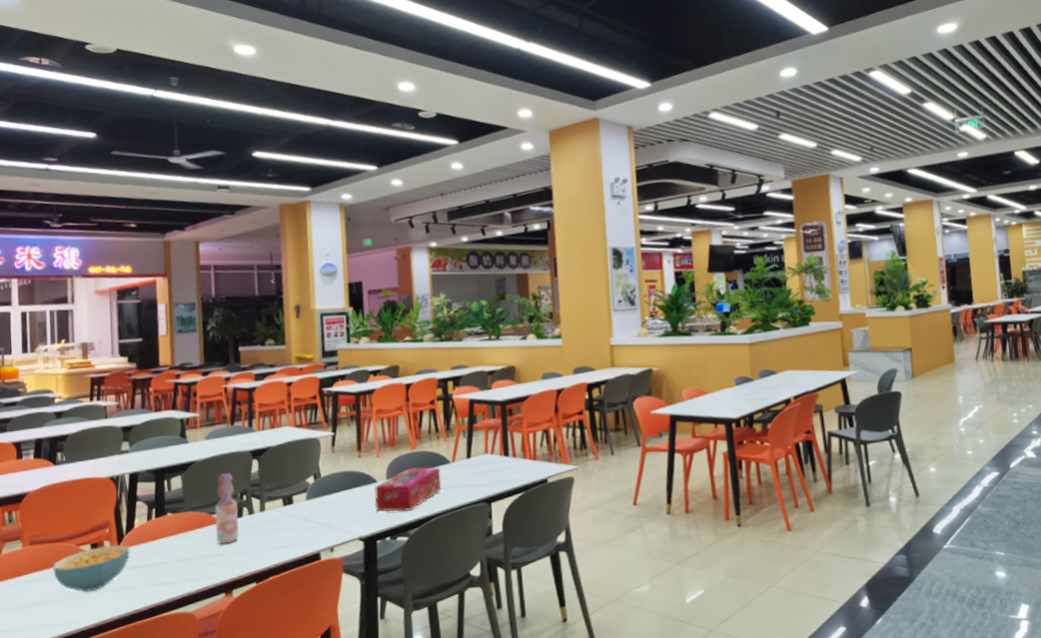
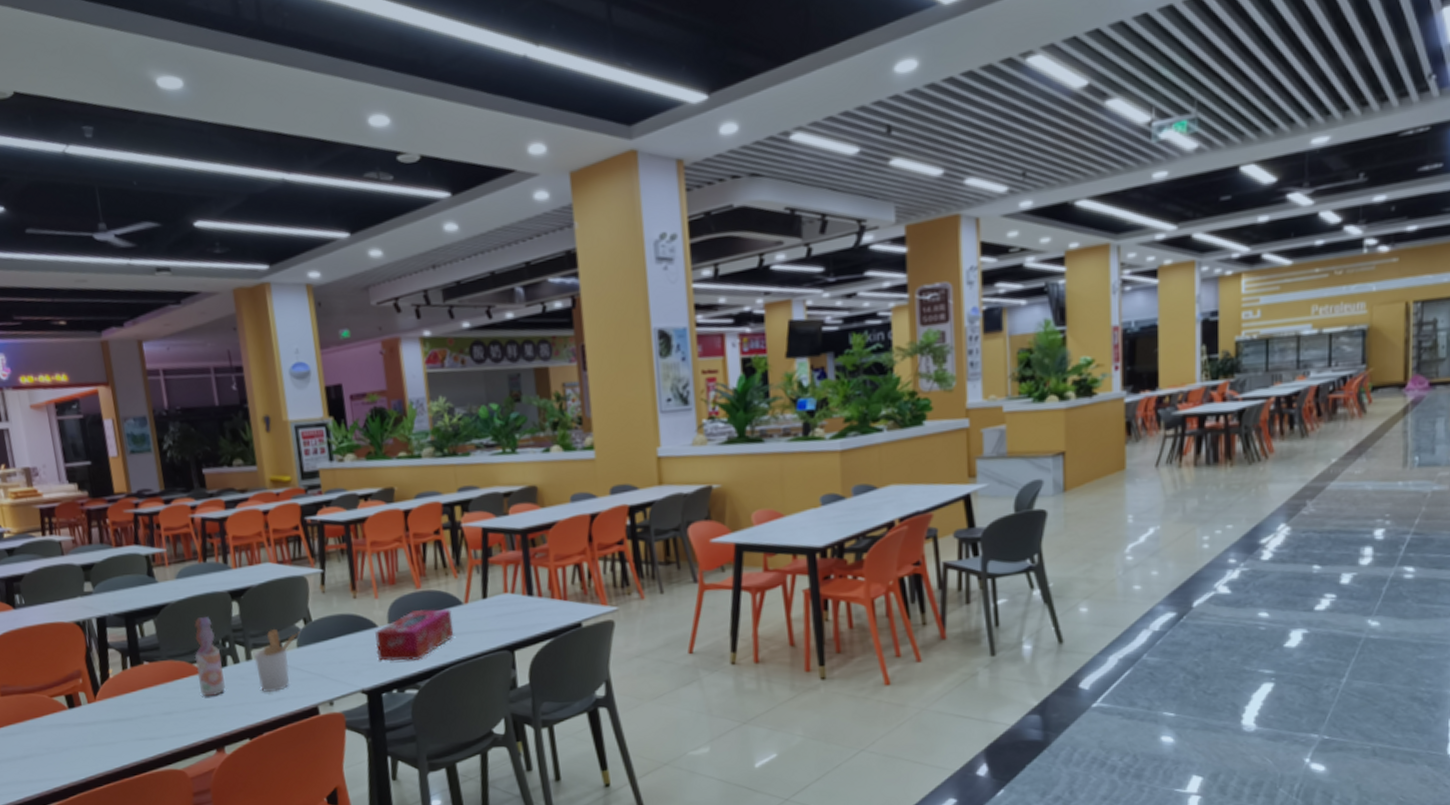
cereal bowl: present [52,544,130,592] -> none [27,695,108,747]
utensil holder: none [267,483,310,540] -> present [254,628,301,692]

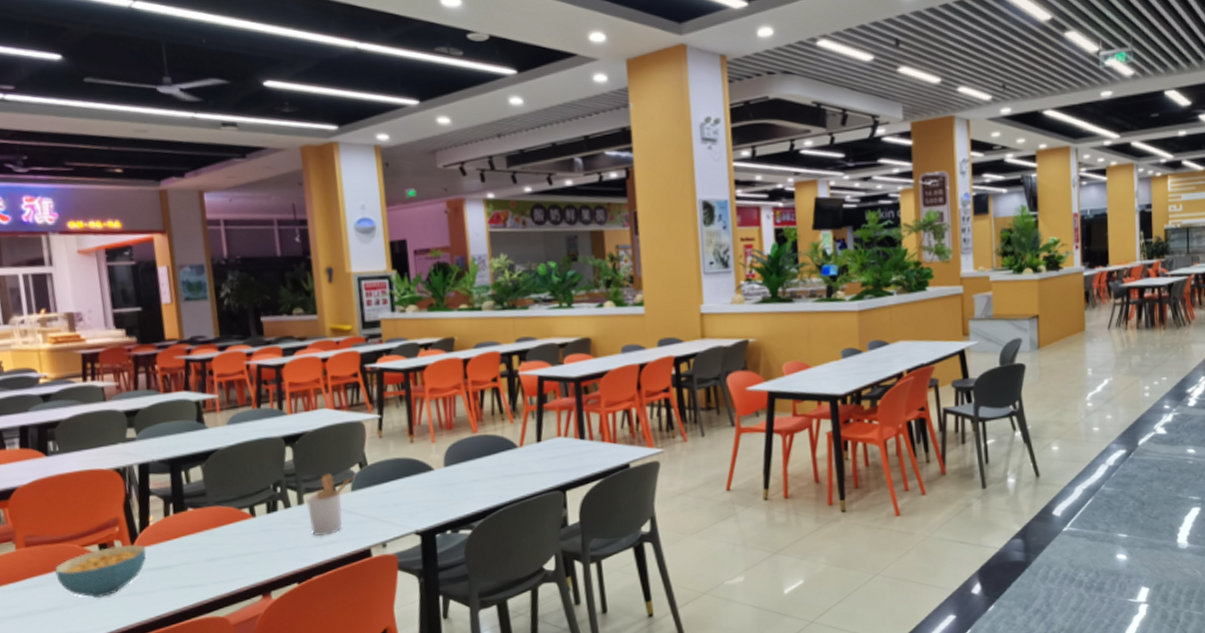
cereal bowl: none [27,695,108,747] -> present [54,543,147,598]
bottle: present [194,616,225,697] -> none [243,461,275,542]
tissue box: present [375,608,454,662] -> none [431,451,509,503]

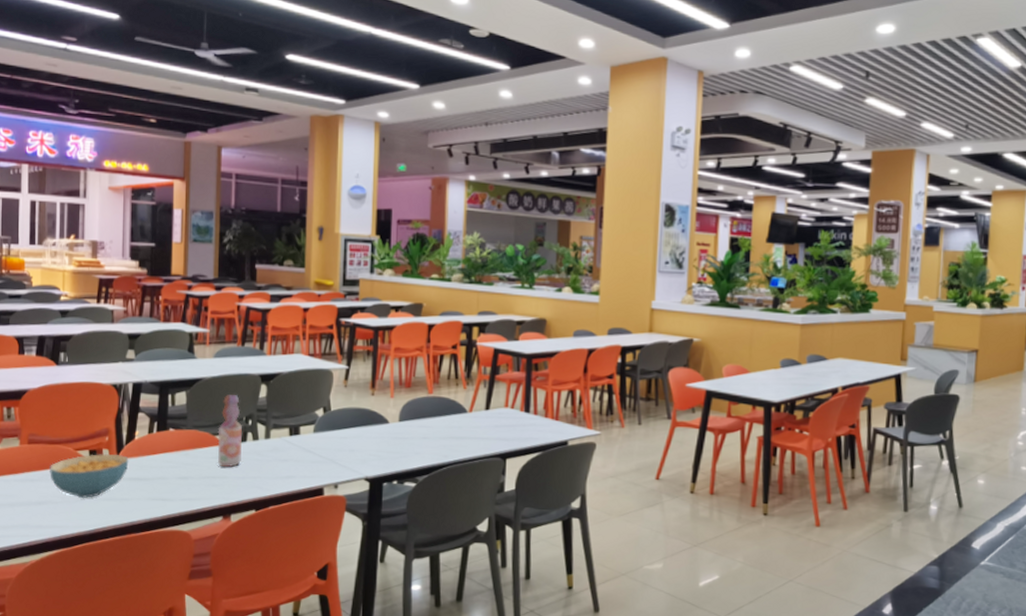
bottle: none [243,461,275,542] -> present [217,394,242,468]
utensil holder: present [306,472,355,536] -> none [272,413,319,470]

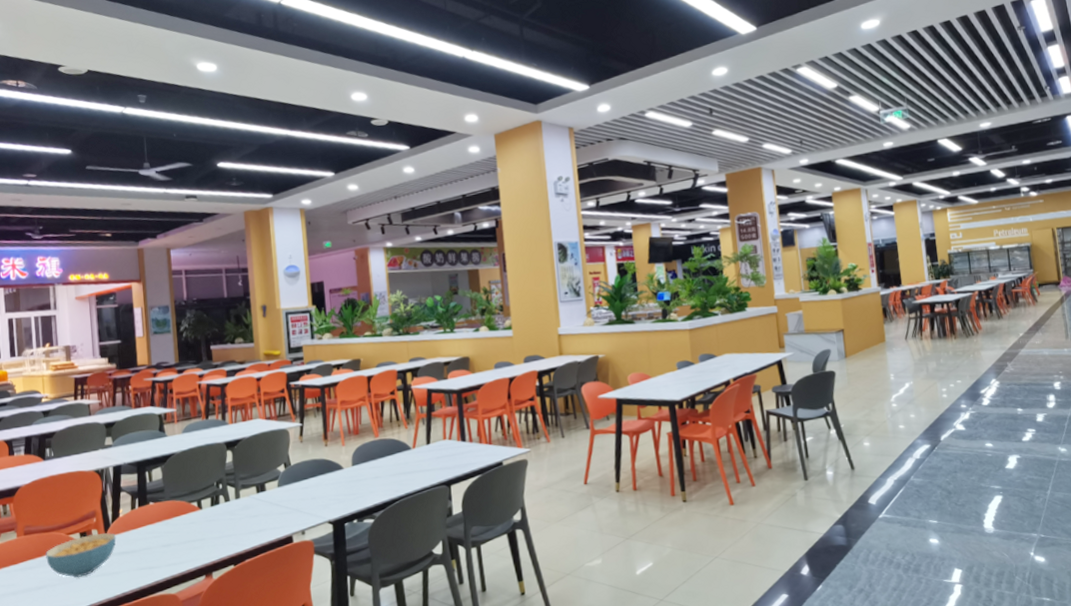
bottle: present [217,394,242,468] -> none [192,463,217,531]

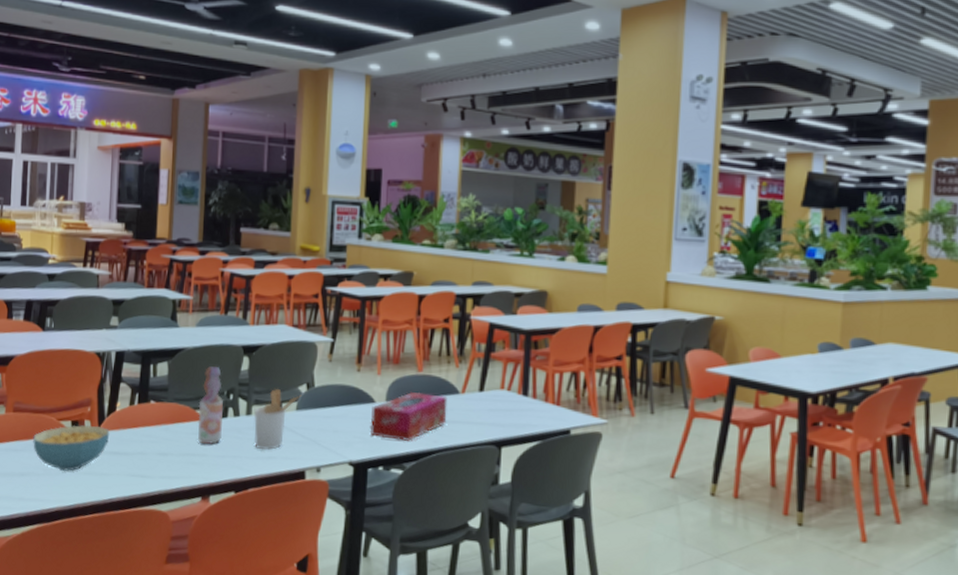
bottle: none [192,463,217,531] -> present [198,365,223,445]
utensil holder: none [242,472,281,525] -> present [253,388,302,450]
tissue box: none [341,452,404,497] -> present [370,392,448,441]

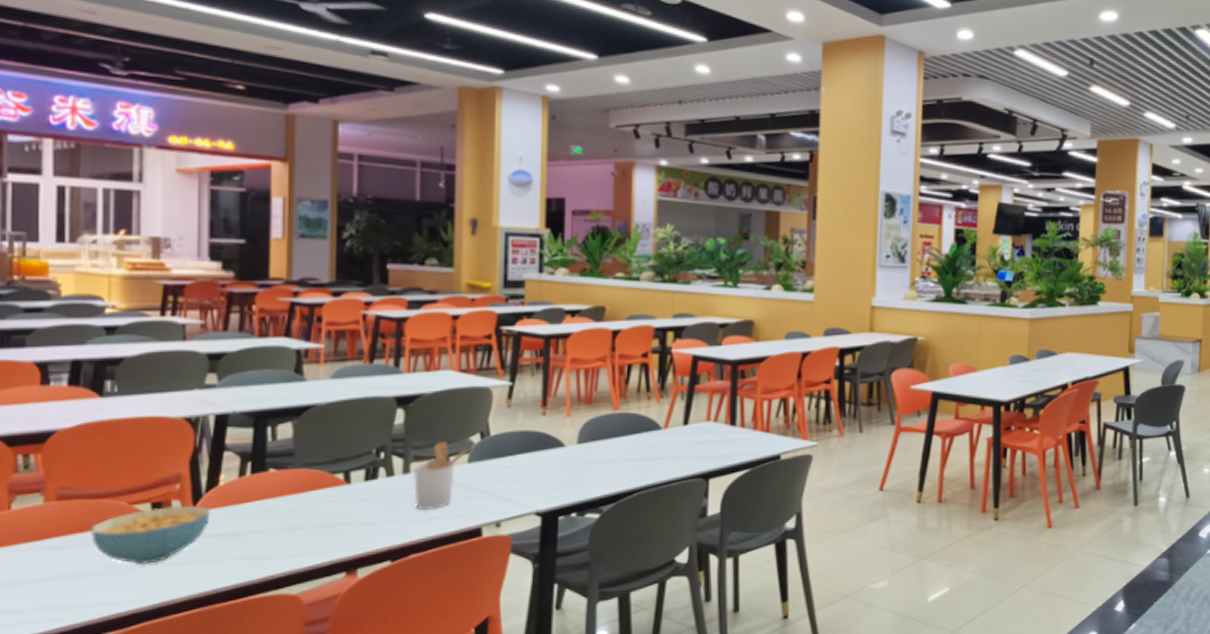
bottle: present [198,365,223,445] -> none [337,422,371,512]
tissue box: present [370,392,448,441] -> none [559,432,649,483]

